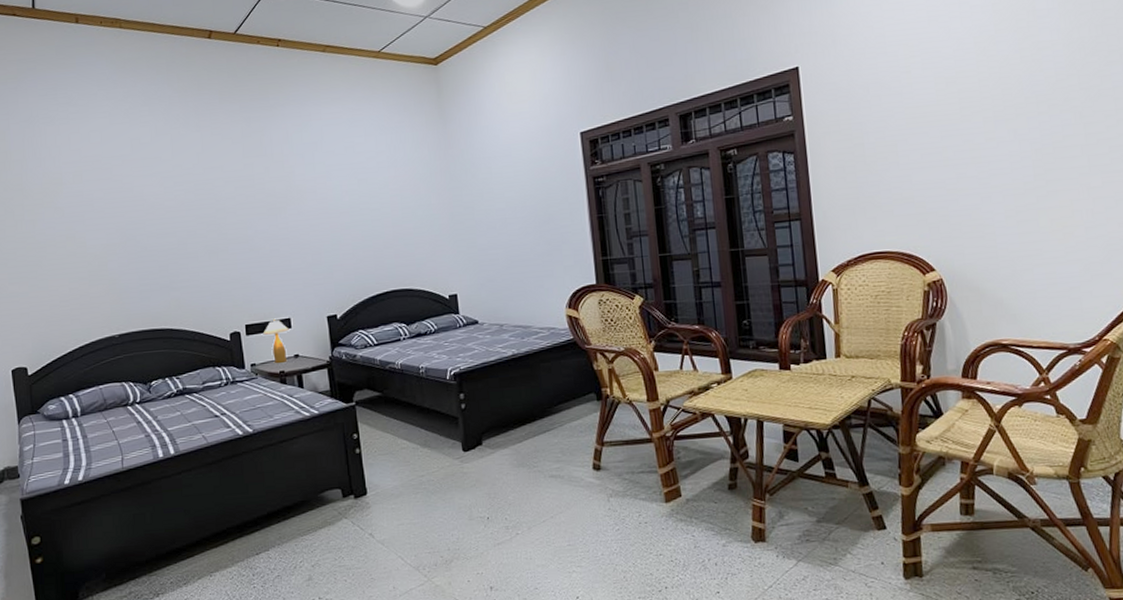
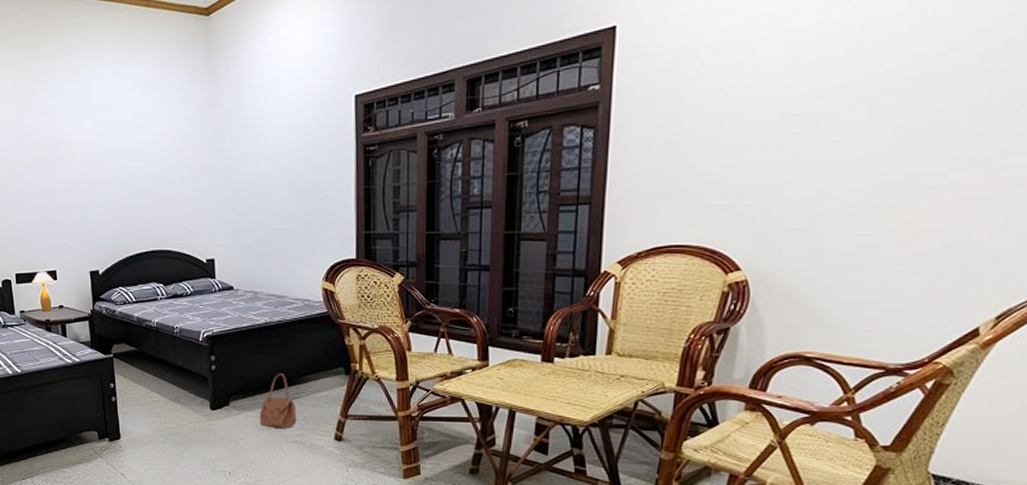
handbag: none [514,406,553,464] -> present [259,374,297,429]

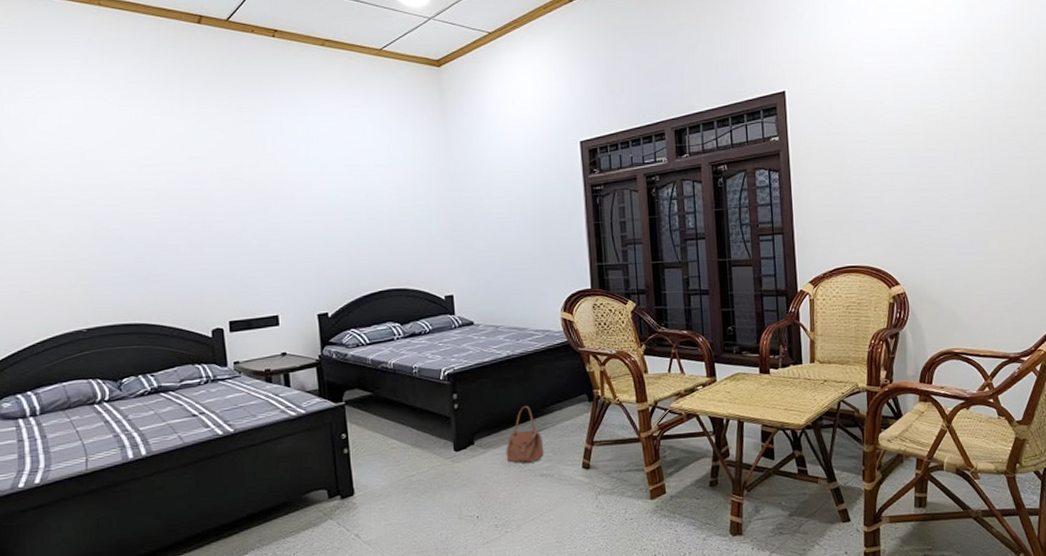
table lamp: present [31,269,55,313] -> none [248,315,277,362]

